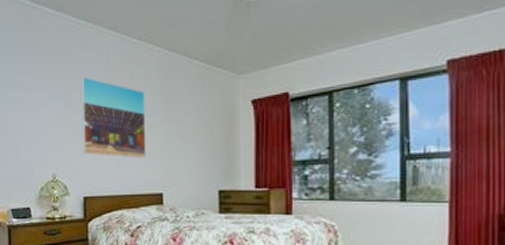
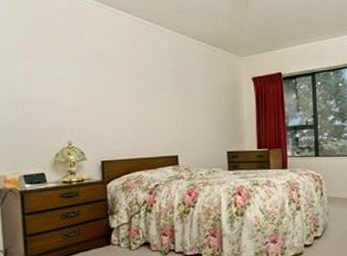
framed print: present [81,76,146,158] -> none [94,52,162,126]

